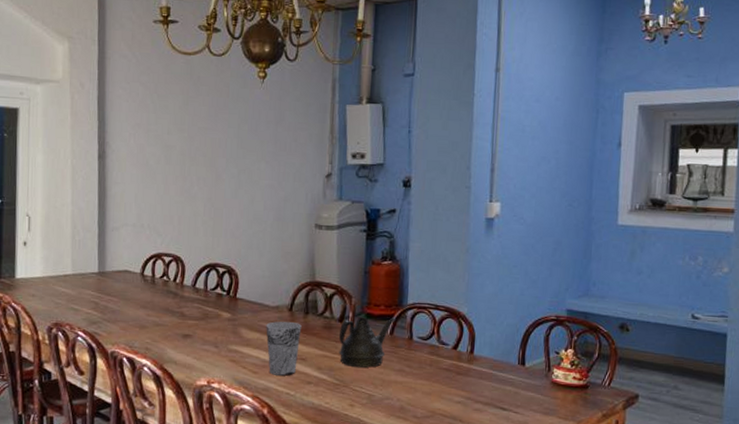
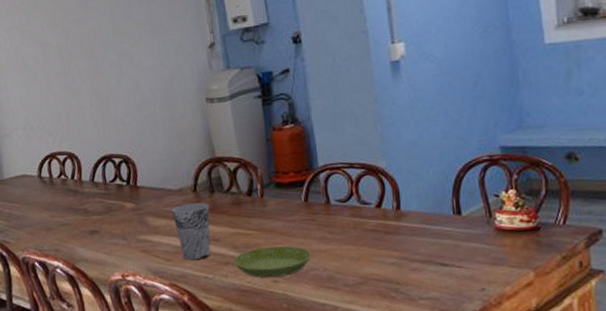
saucer: none [316,372,388,402] -> present [233,246,311,278]
teapot: present [339,317,395,368] -> none [250,183,308,241]

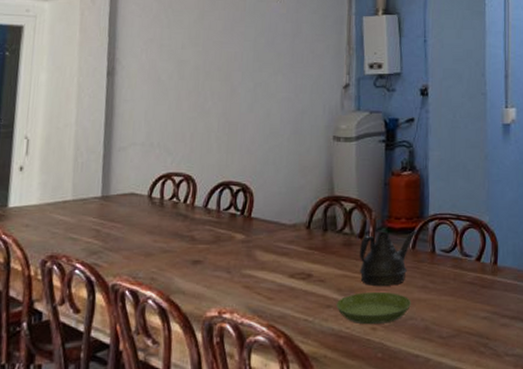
cup: present [172,203,211,260] -> none [282,241,320,300]
teapot: none [250,183,308,241] -> present [359,230,417,286]

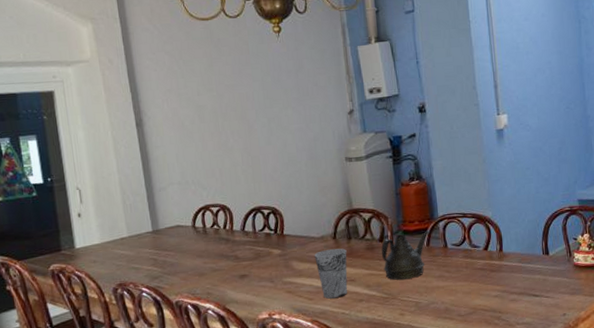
cup: none [282,241,320,300] -> present [314,248,348,299]
saucer: present [336,292,411,325] -> none [367,283,431,312]

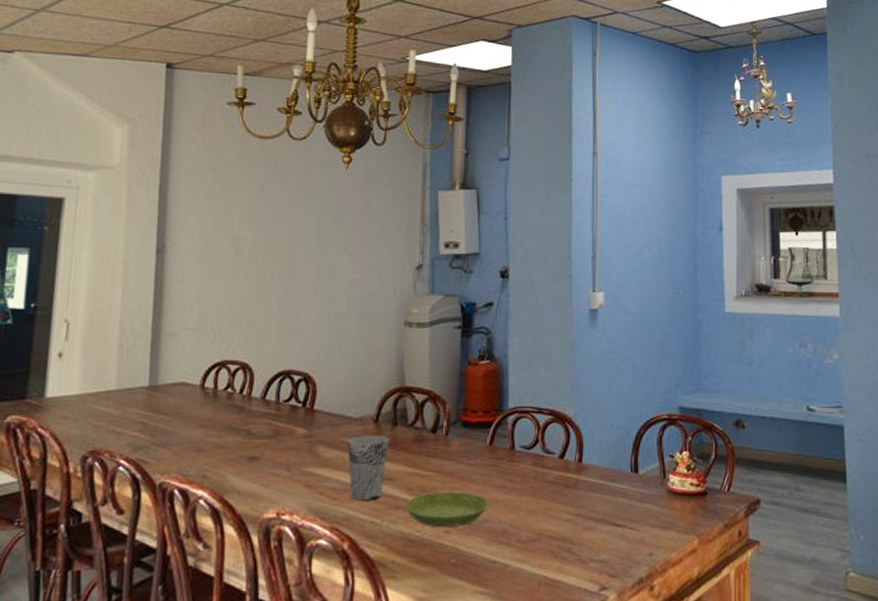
saucer: none [367,283,431,312] -> present [405,492,488,528]
teapot: present [381,230,430,280] -> none [432,425,495,485]

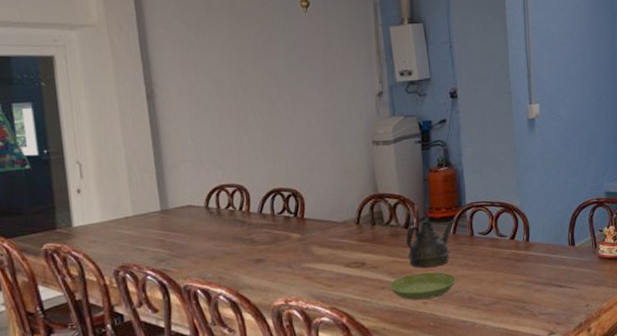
cup: present [347,436,389,501] -> none [336,234,370,286]
teapot: none [432,425,495,485] -> present [406,218,456,268]

